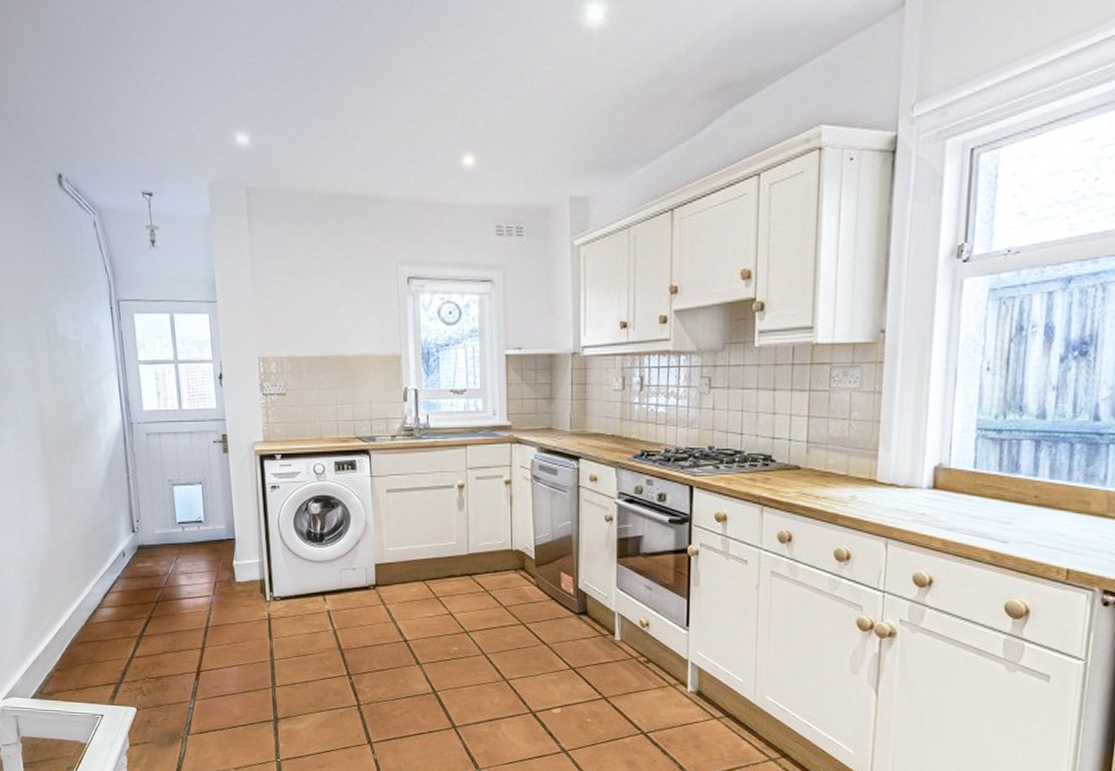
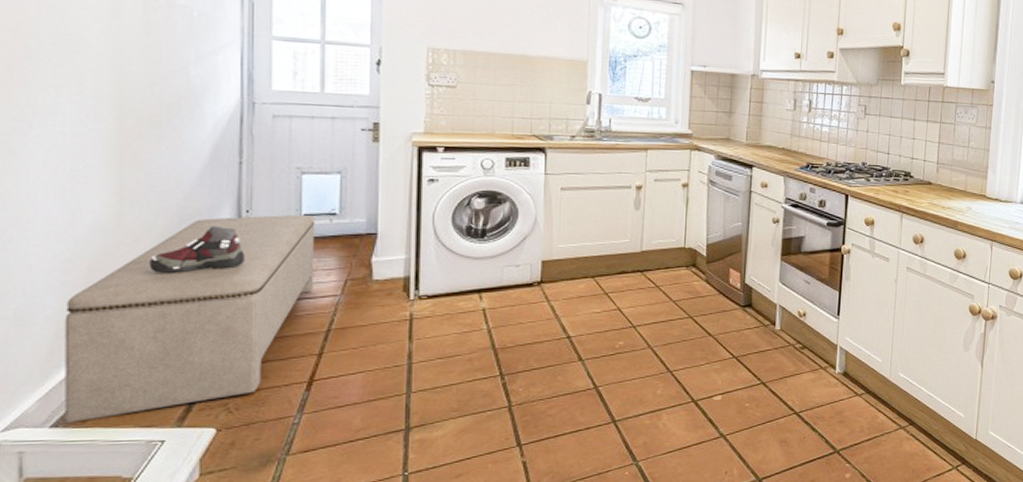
bench: none [29,522,192,696] -> present [64,214,315,423]
hiking boot: none [76,534,140,575] -> present [149,225,245,273]

